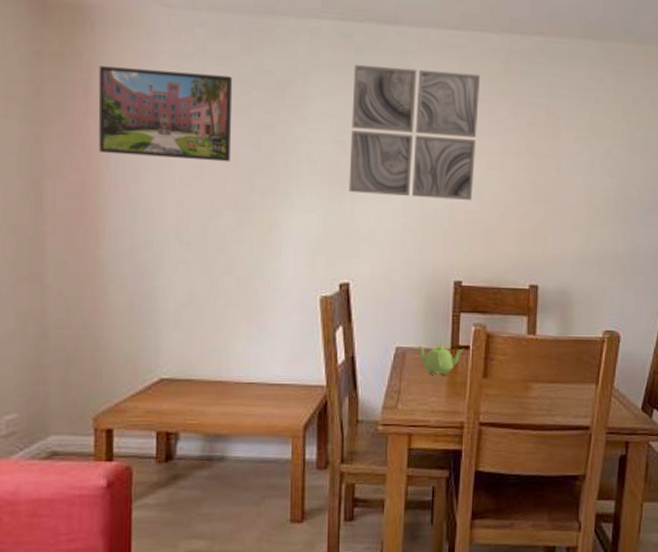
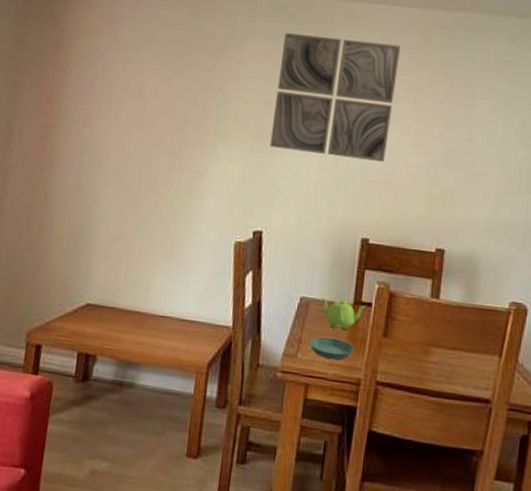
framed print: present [98,66,233,162] -> none [61,27,179,114]
saucer: none [408,385,455,407] -> present [309,337,355,360]

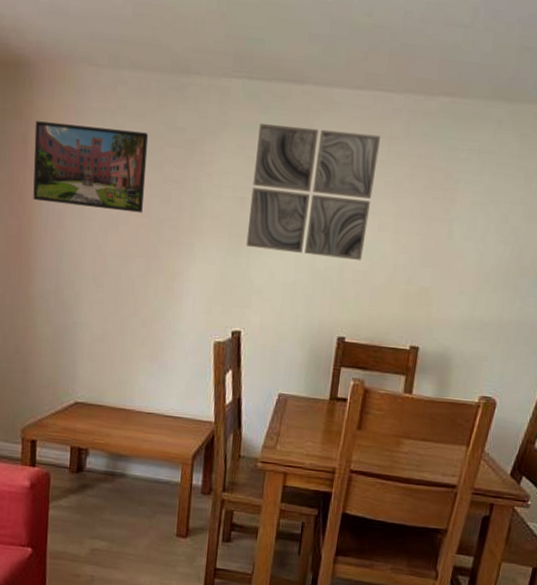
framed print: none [61,27,179,114] -> present [33,121,149,213]
saucer: present [309,337,355,360] -> none [287,430,330,451]
teapot: present [321,296,366,331] -> none [298,392,342,424]

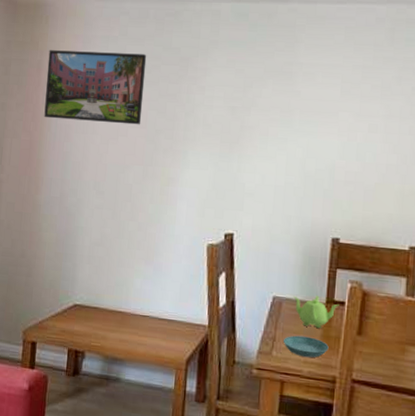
wall art: present [246,123,380,260] -> none [237,39,365,161]
saucer: none [287,430,330,451] -> present [283,335,329,358]
teapot: none [298,392,342,424] -> present [293,295,339,329]

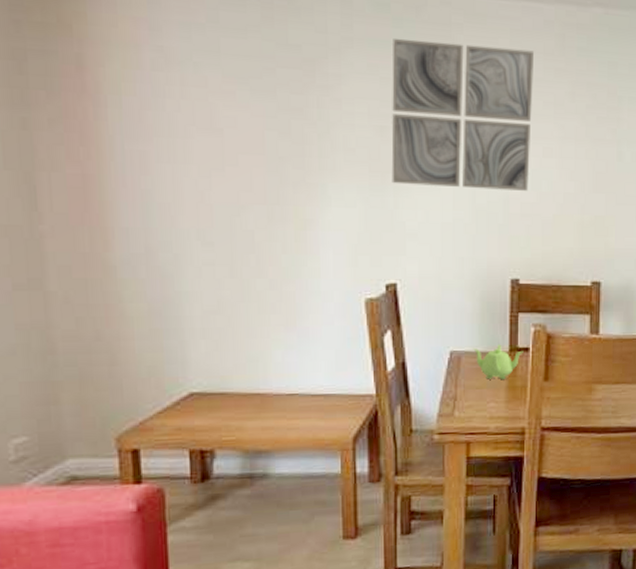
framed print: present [44,50,147,125] -> none [92,38,257,150]
wall art: none [237,39,365,161] -> present [391,38,534,191]
saucer: present [283,335,329,358] -> none [465,390,515,413]

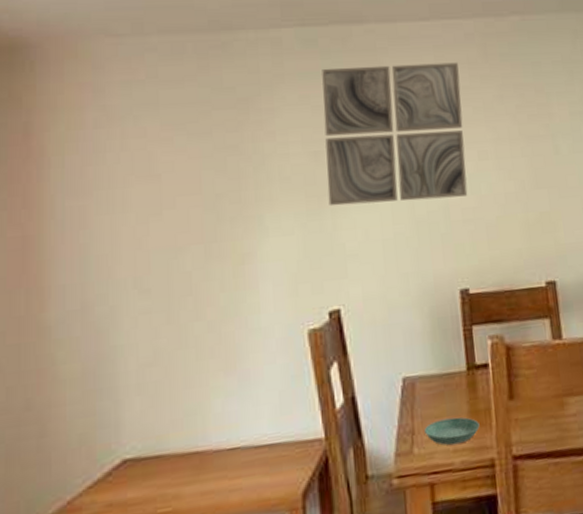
saucer: none [465,390,515,413] -> present [423,417,480,446]
teapot: present [473,344,524,380] -> none [427,363,483,406]

